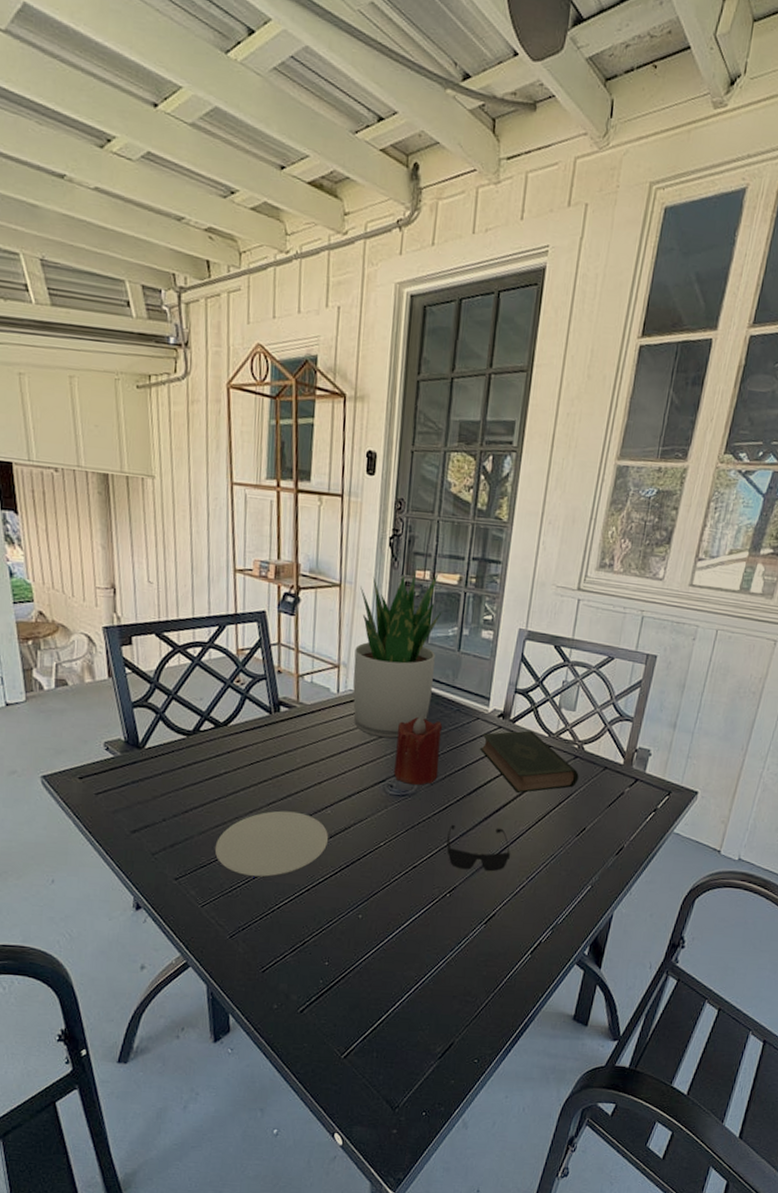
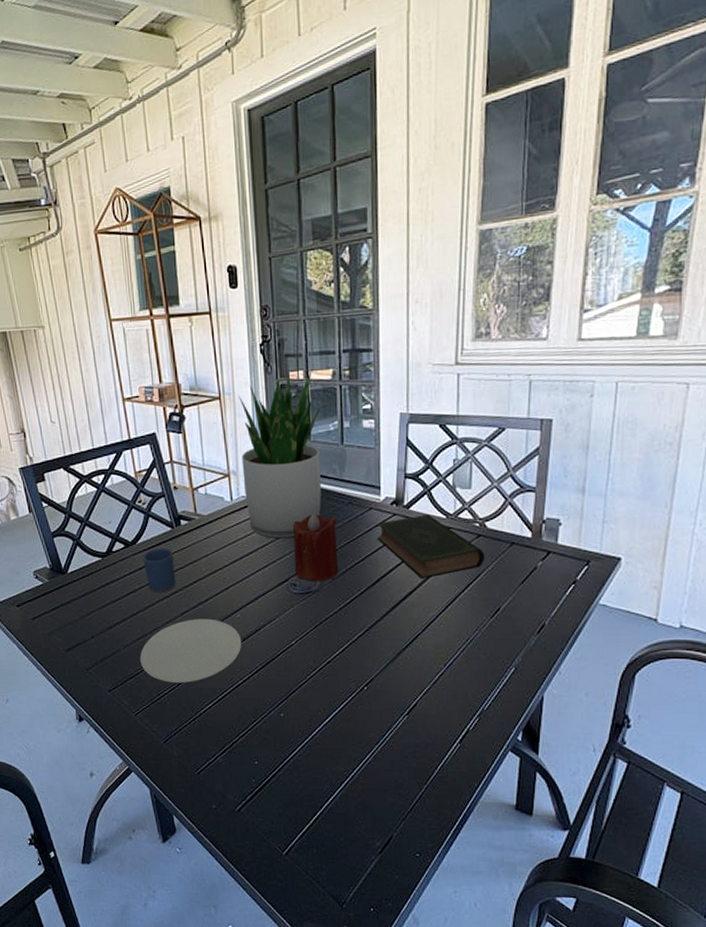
mug: none [233,732,268,780] -> present [143,548,175,593]
sunglasses: present [446,824,511,872] -> none [357,616,425,661]

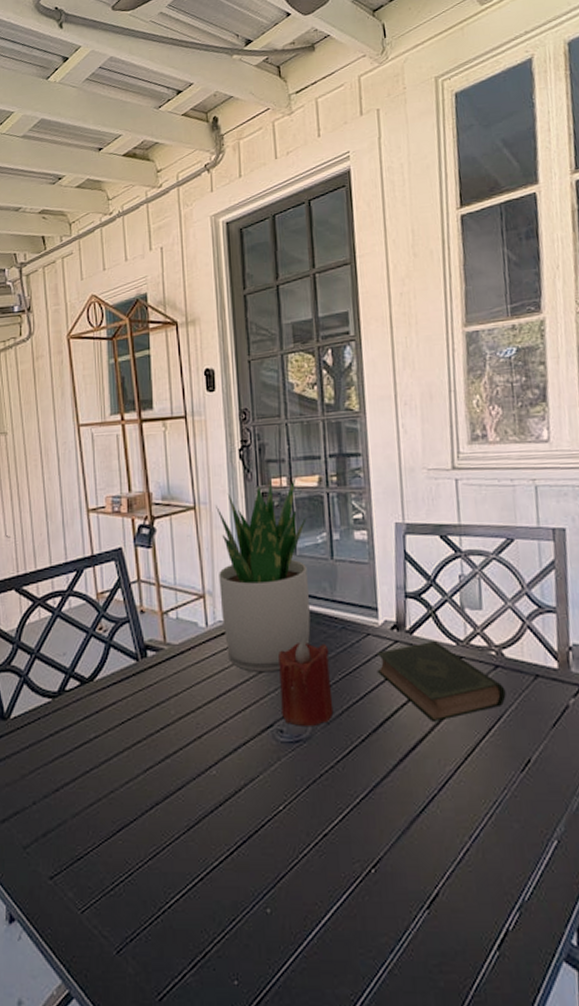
plate: present [139,619,242,684] -> none [91,777,218,867]
mug: present [143,548,175,593] -> none [101,685,138,743]

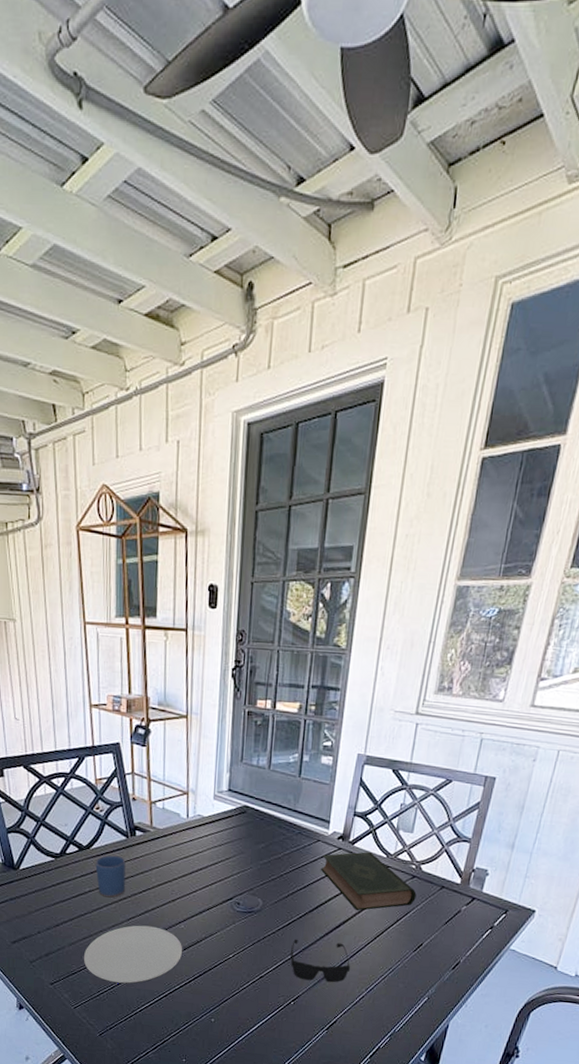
plate: none [91,777,218,867] -> present [83,925,183,984]
mug: none [101,685,138,743] -> present [95,855,126,898]
planter: present [216,477,311,673] -> none [201,700,283,860]
candle: present [278,639,334,726] -> none [241,838,285,903]
sunglasses: none [358,771,443,833] -> present [290,939,351,983]

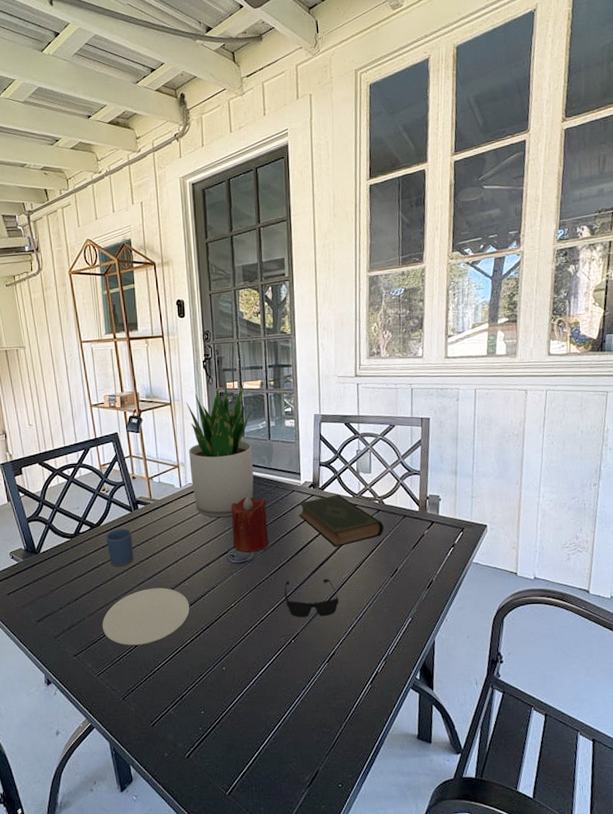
planter: none [201,700,283,860] -> present [186,382,254,518]
candle: none [241,838,285,903] -> present [231,495,269,552]

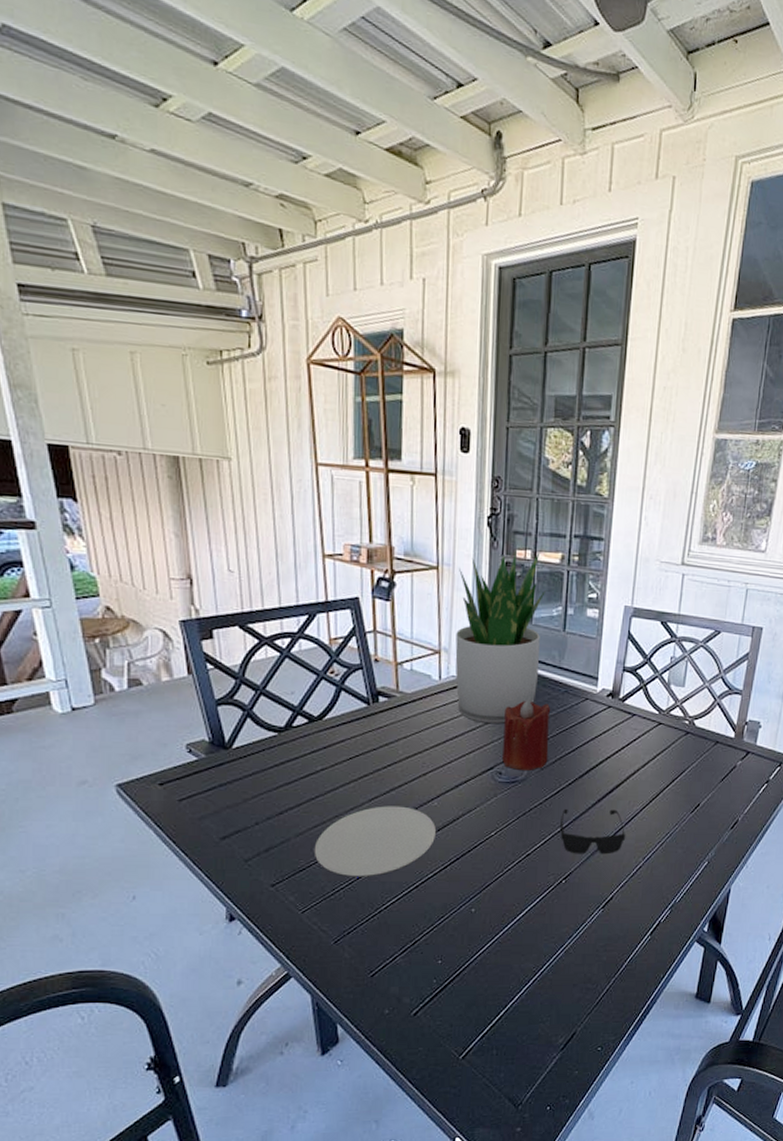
mug: present [106,528,133,567] -> none [329,725,367,776]
book: present [298,495,384,547] -> none [589,709,691,772]

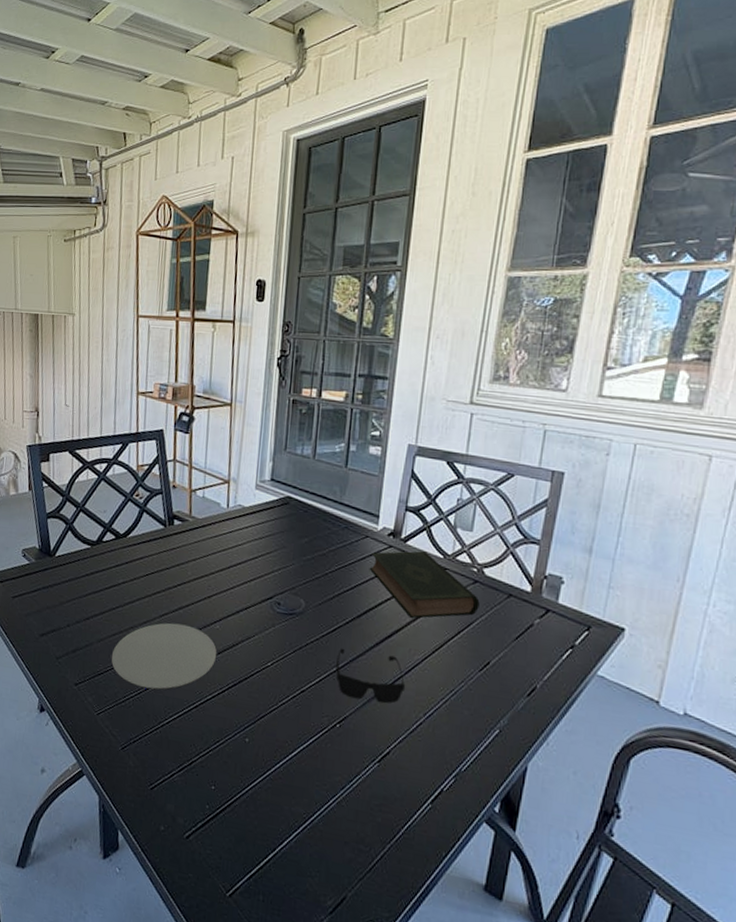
planter: present [455,550,546,724] -> none [241,388,329,555]
candle: present [502,699,551,770] -> none [281,532,331,604]
book: none [589,709,691,772] -> present [369,551,480,618]

